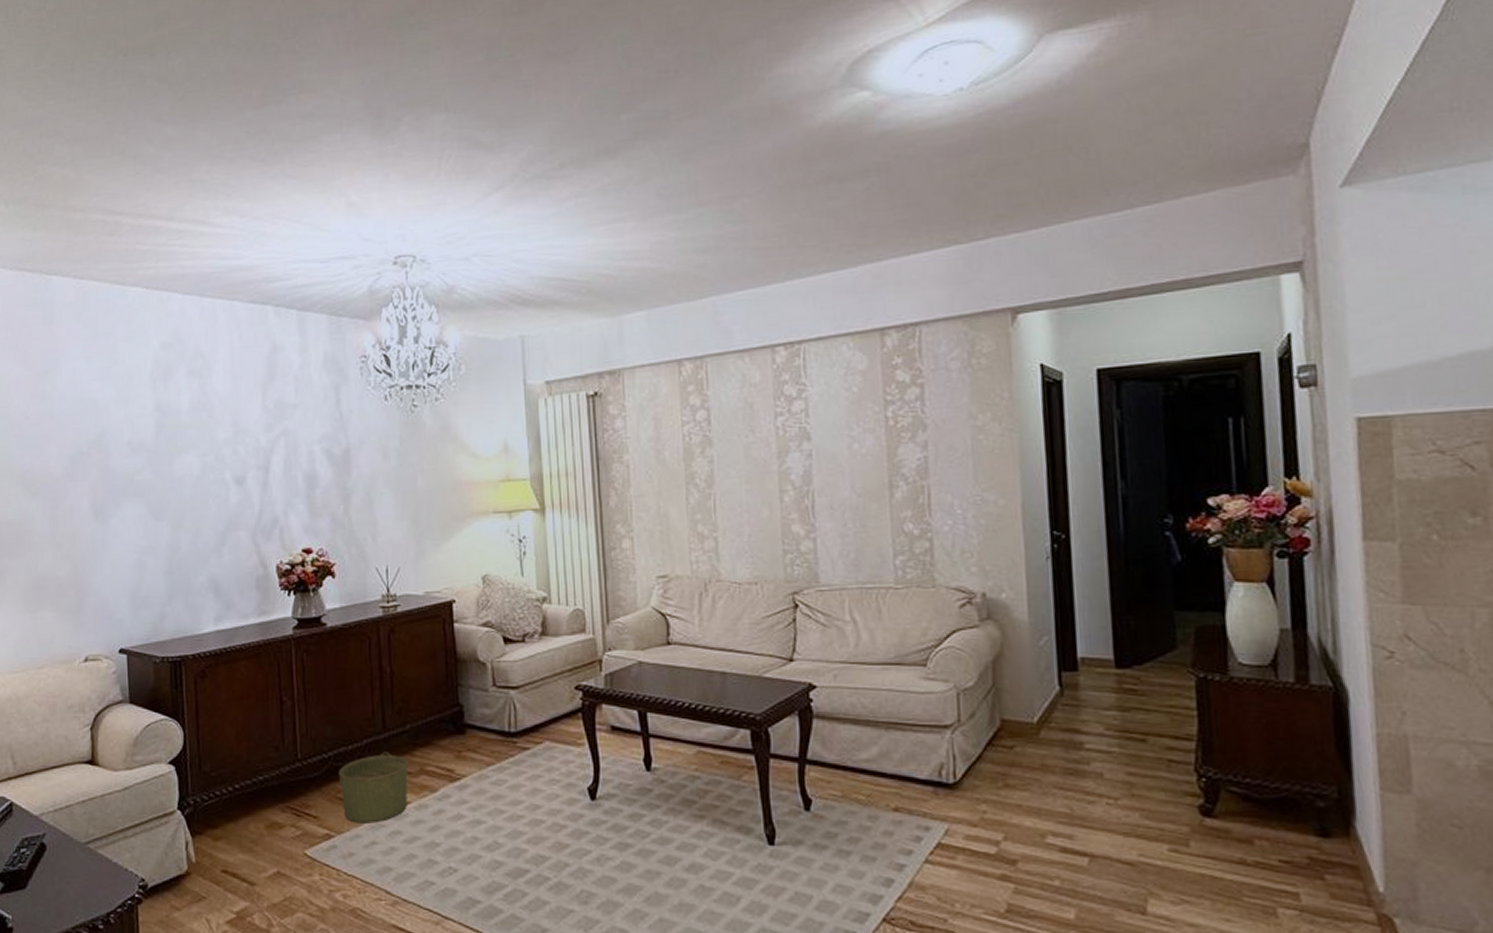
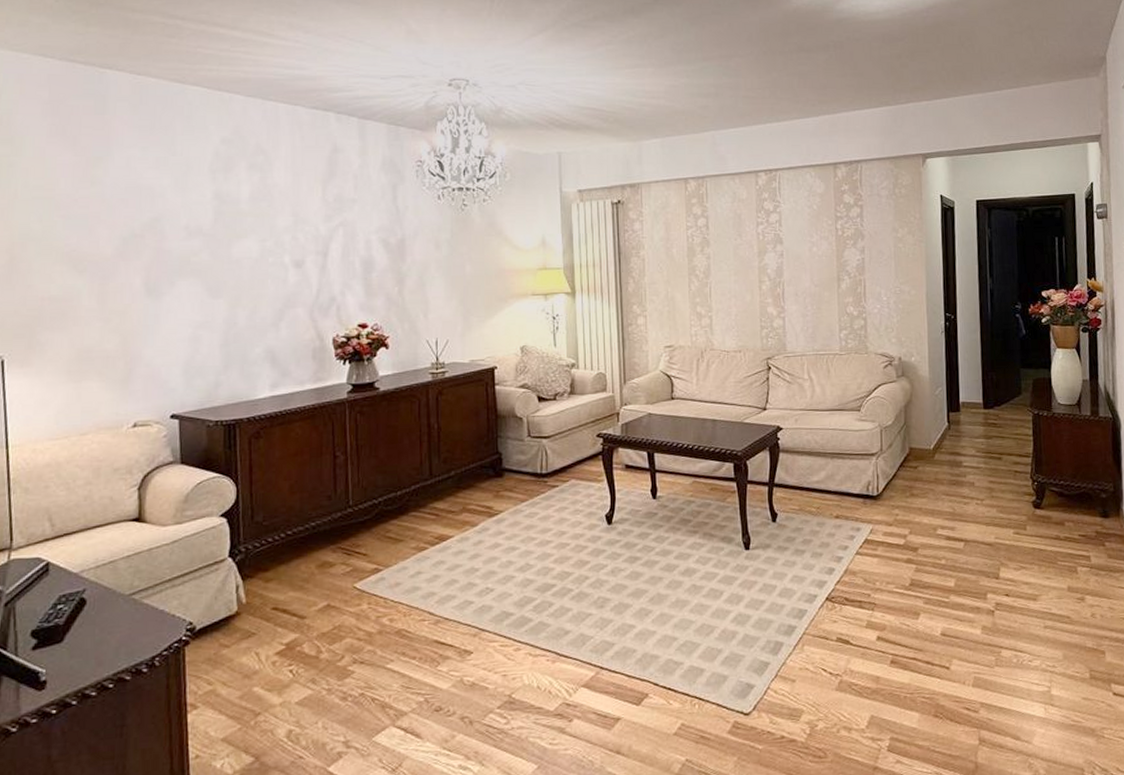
basket: present [338,752,408,824] -> none [388,495,452,557]

